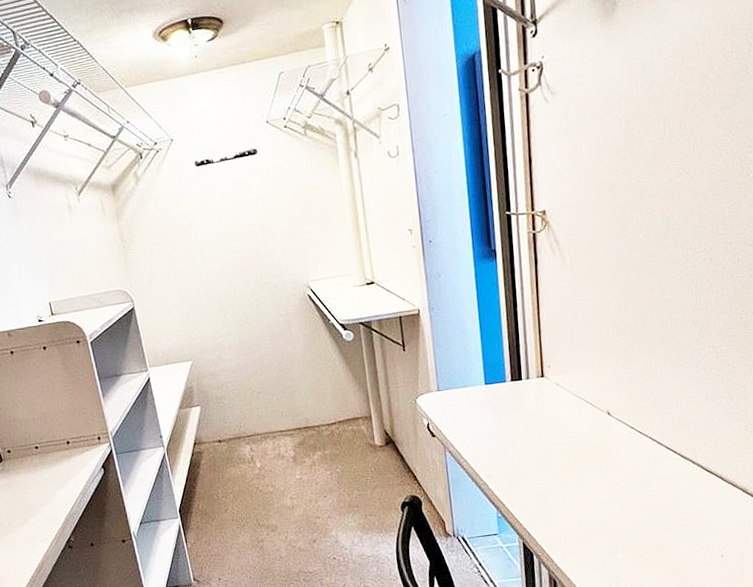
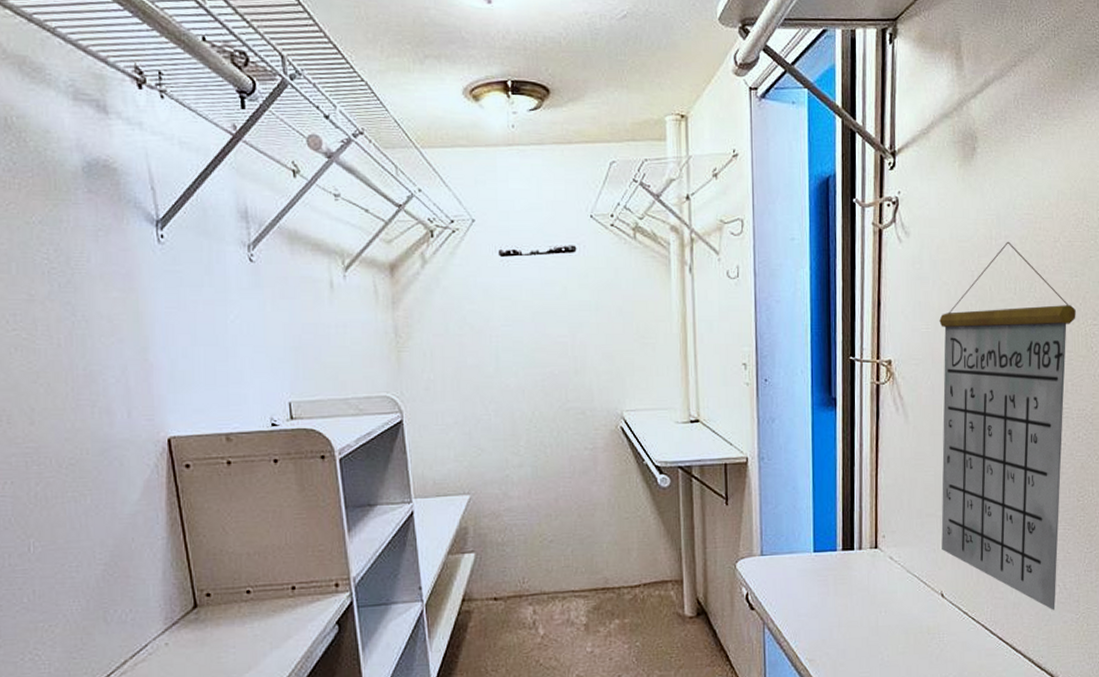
calendar: none [590,85,730,420] -> present [939,241,1076,611]

